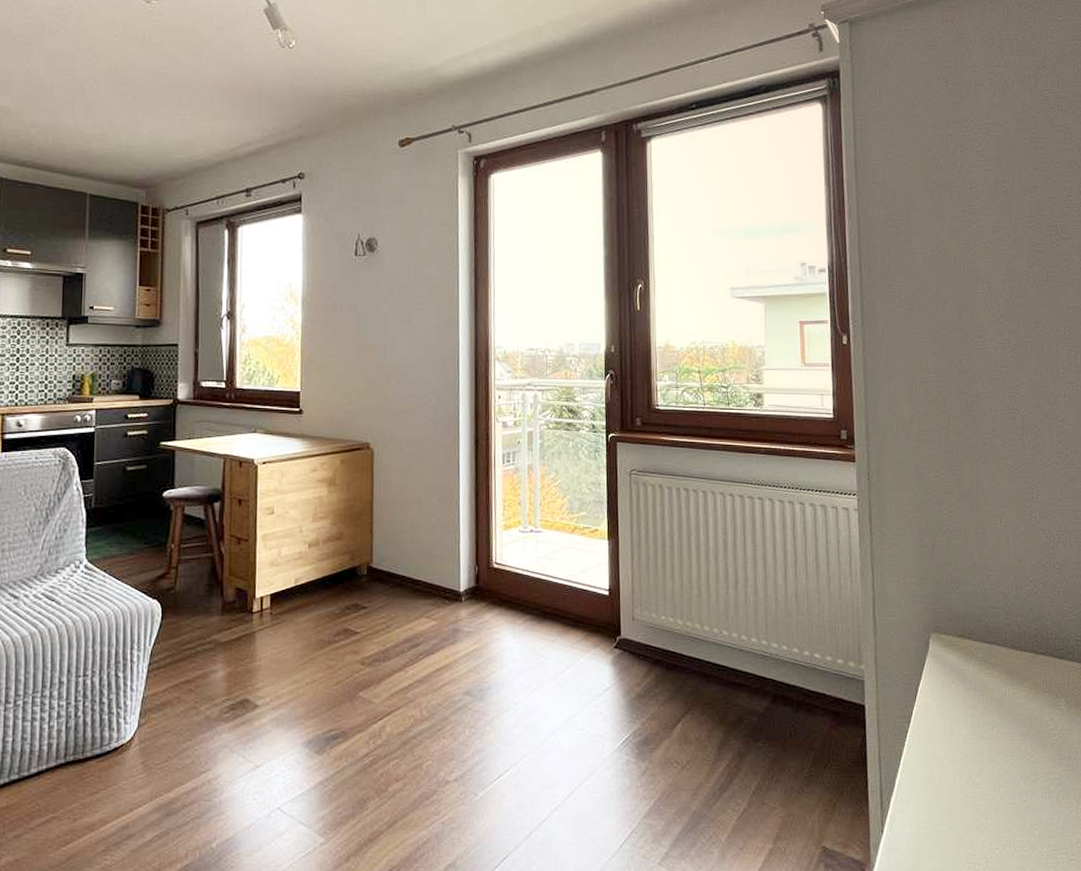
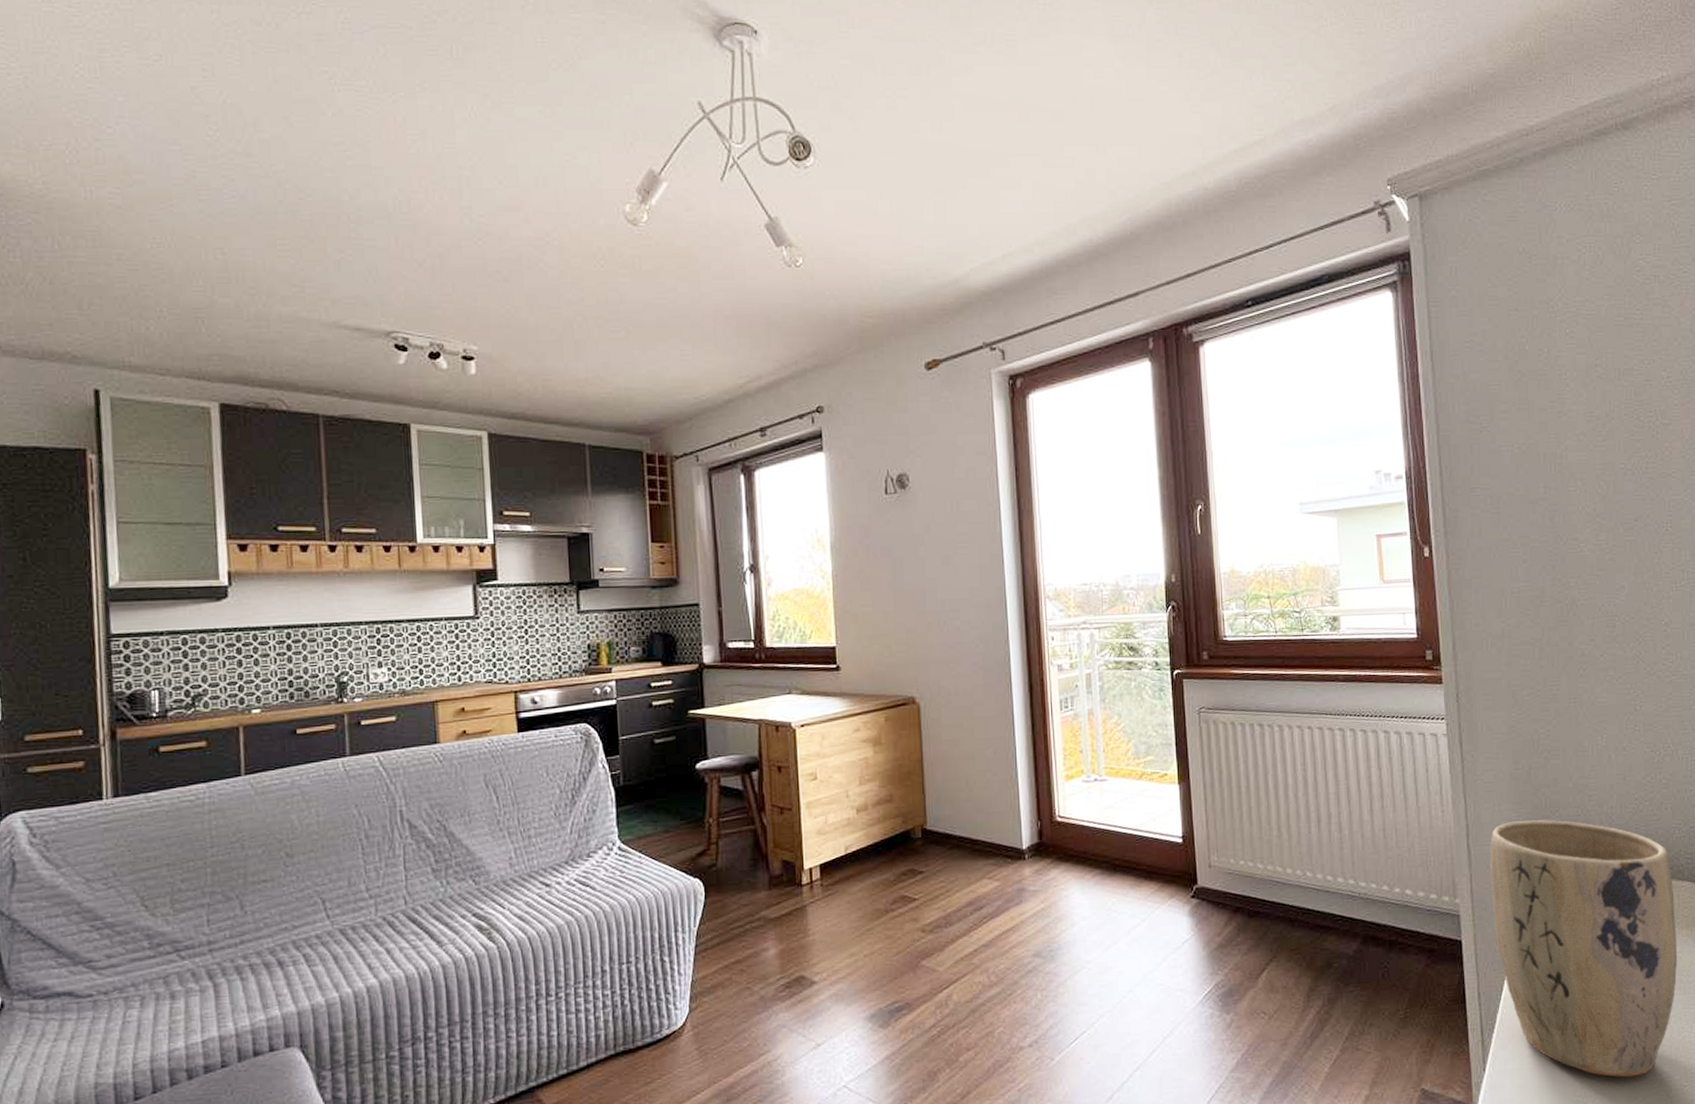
plant pot: none [894,595,1066,848] -> present [1490,820,1677,1078]

